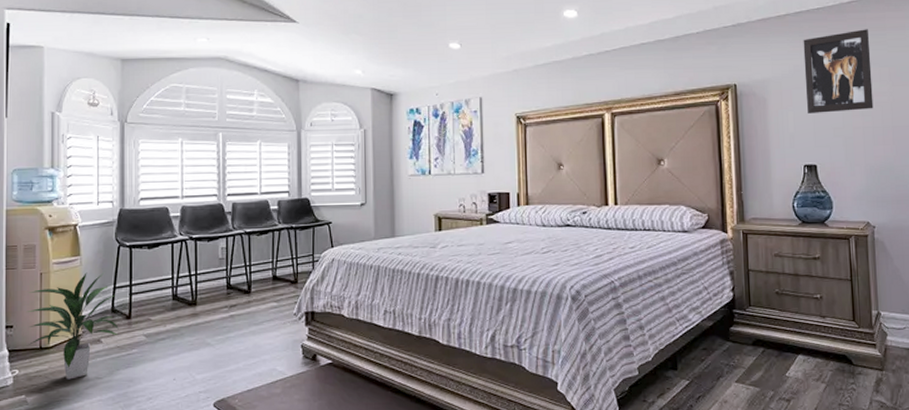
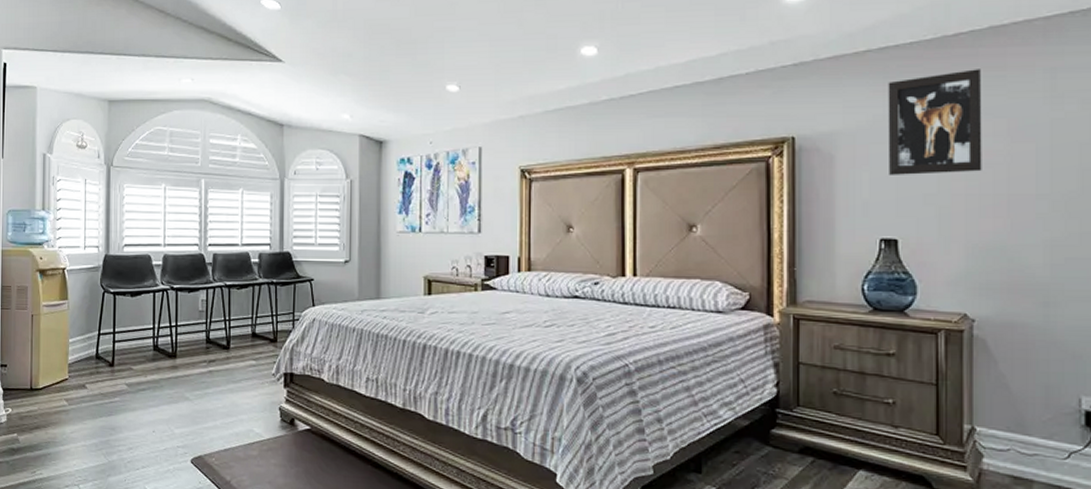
indoor plant: present [27,272,119,380] -> none [19,317,102,423]

